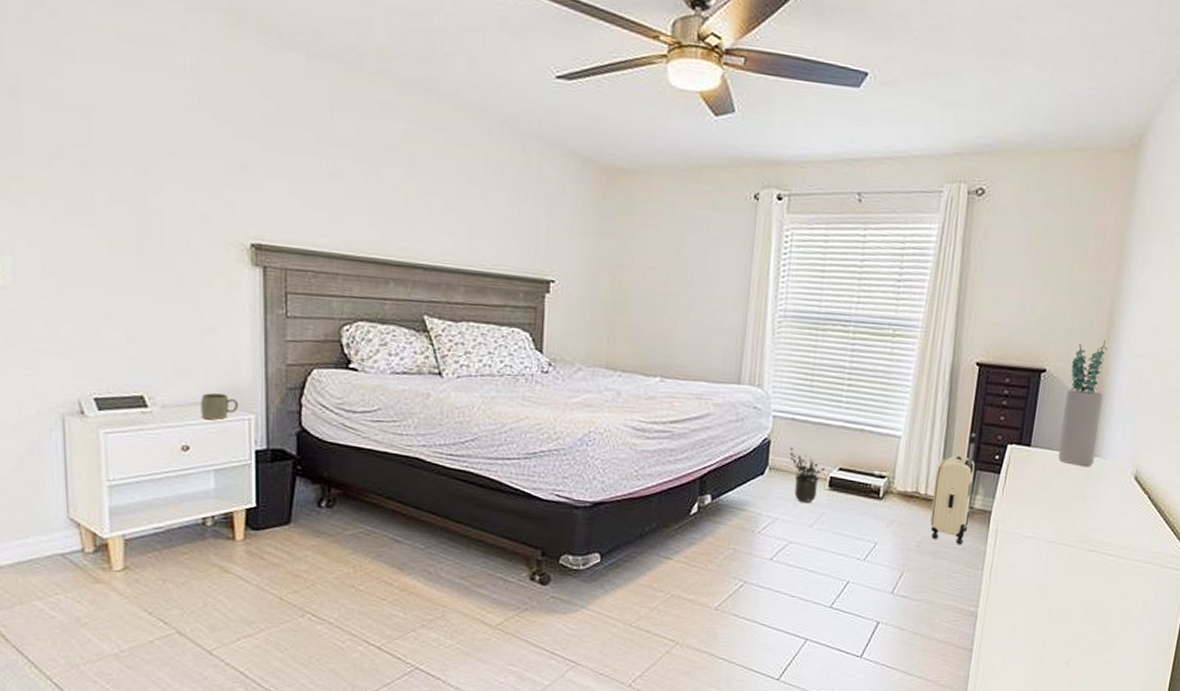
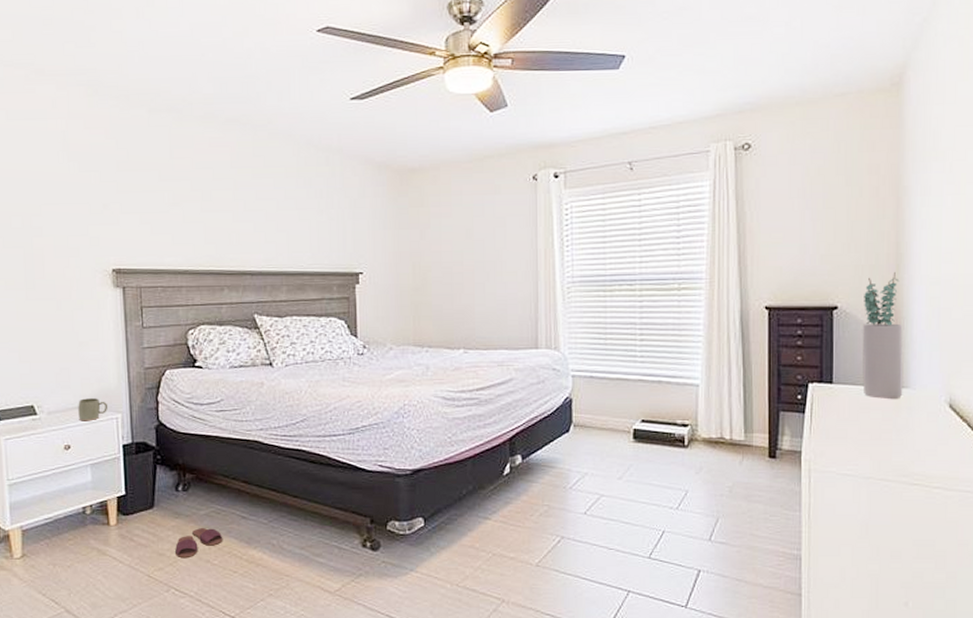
slippers: none [314,548,372,581] -> present [175,527,223,557]
potted plant: present [789,447,825,504] -> none [591,404,627,457]
suitcase: present [930,433,977,546] -> none [738,375,779,488]

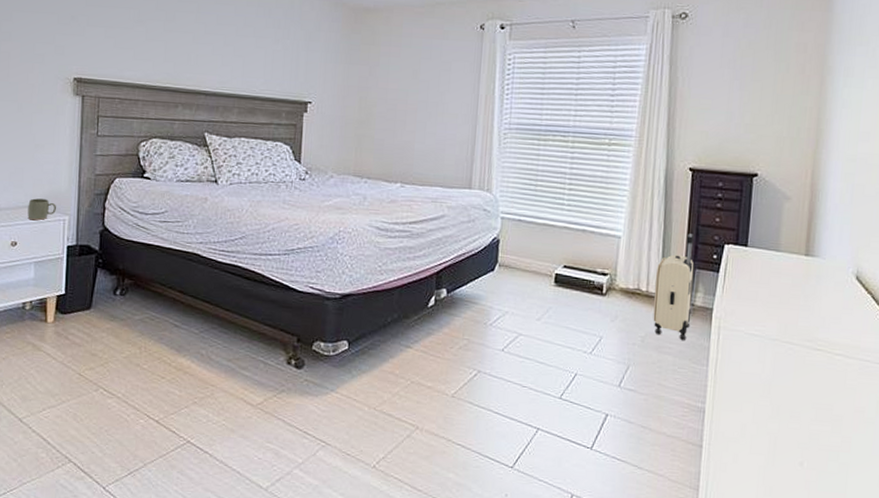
slippers: present [175,527,223,557] -> none [107,331,155,360]
suitcase: none [738,375,779,488] -> present [653,234,694,341]
vase: present [862,272,903,400] -> none [776,146,818,267]

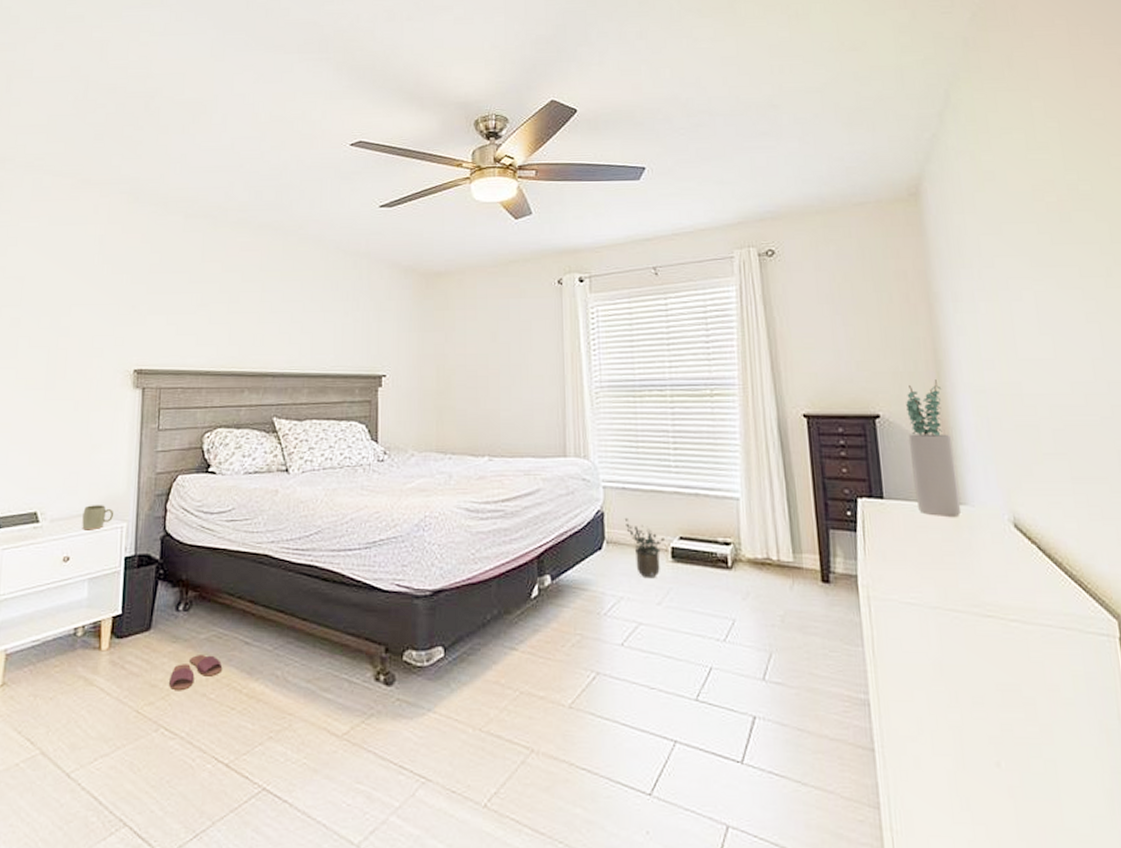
slippers: none [107,331,155,360] -> present [169,653,223,690]
potted plant: none [517,246,550,299] -> present [624,518,664,579]
suitcase: present [653,234,694,341] -> none [784,489,835,618]
vase: none [776,146,818,267] -> present [906,380,962,518]

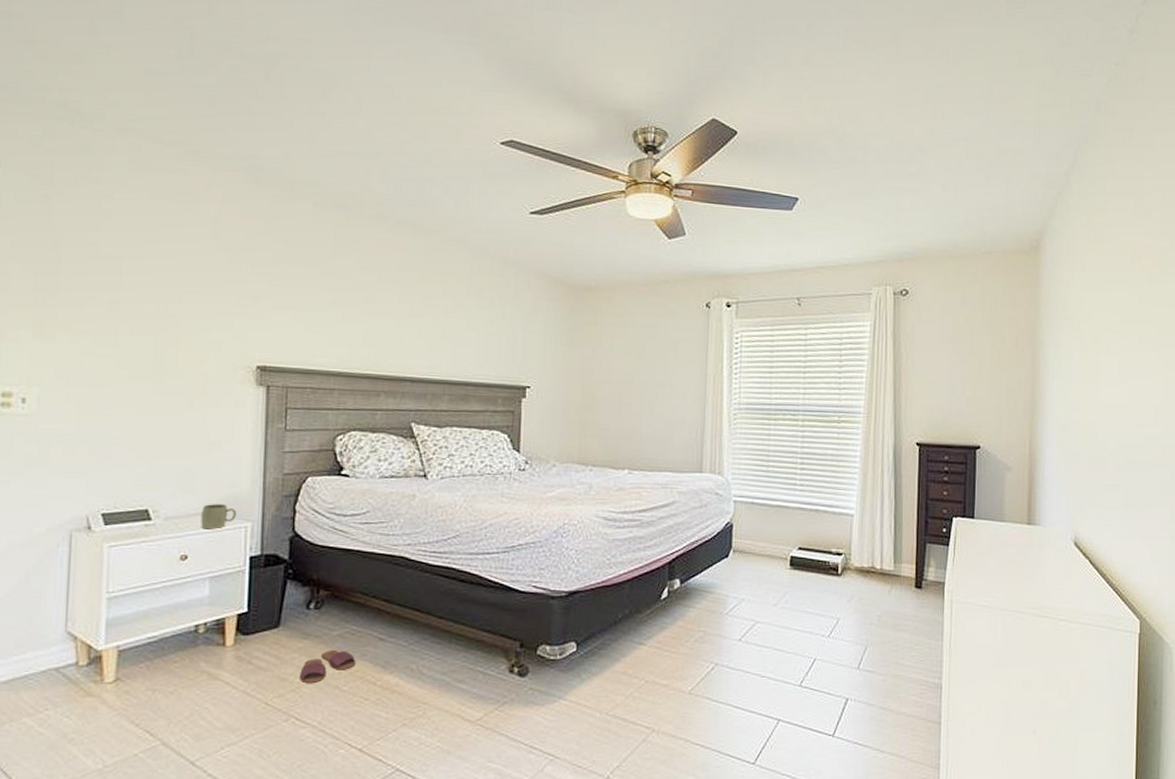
potted plant: present [624,518,664,579] -> none [751,530,785,583]
vase: present [906,380,962,518] -> none [1000,417,1036,536]

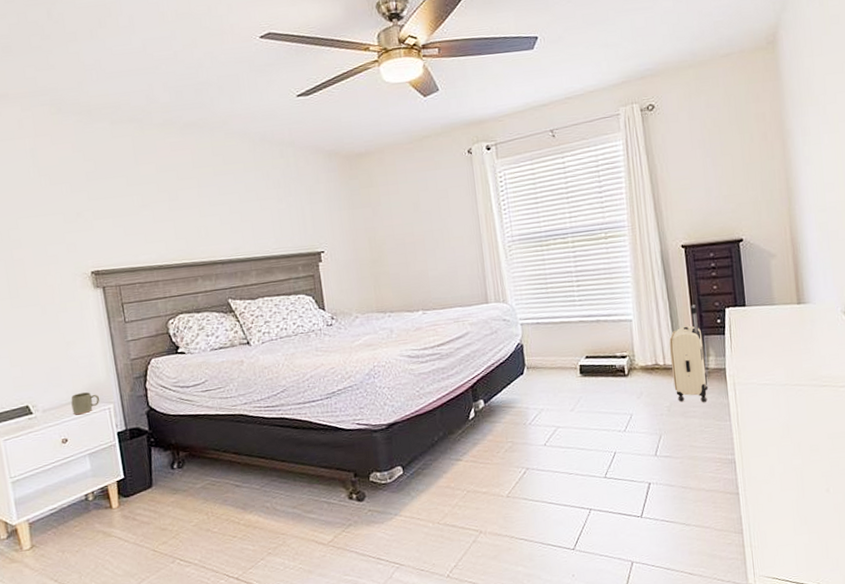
slippers: present [300,649,356,683] -> none [176,499,220,530]
suitcase: none [888,508,925,618] -> present [669,304,709,403]

